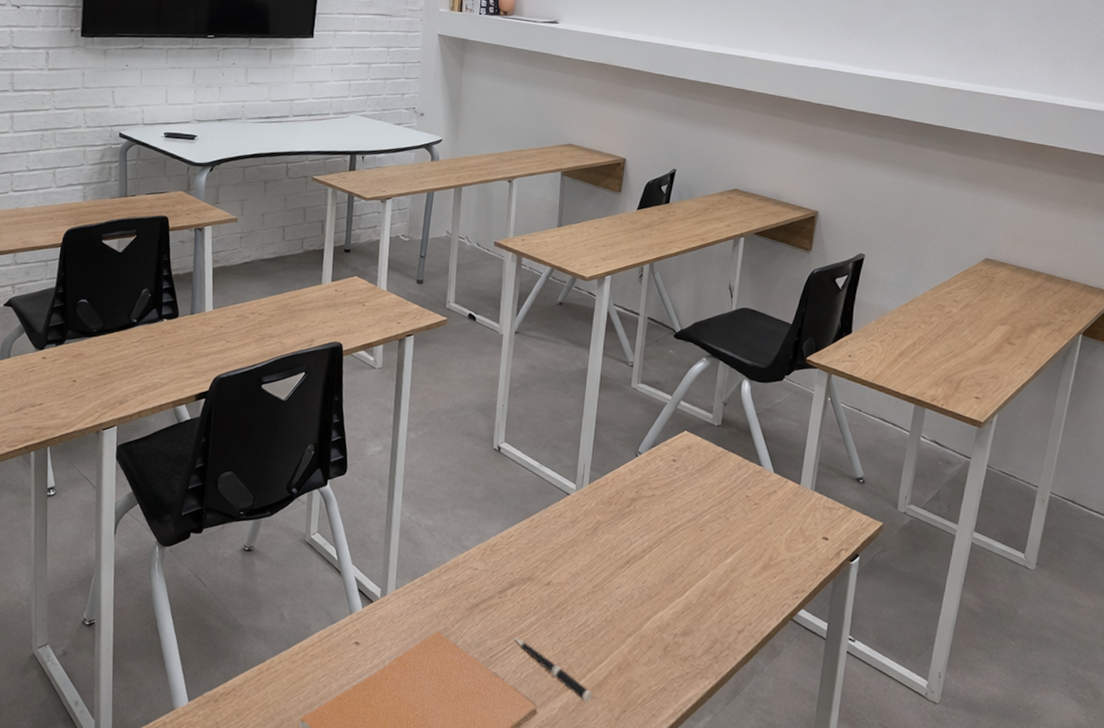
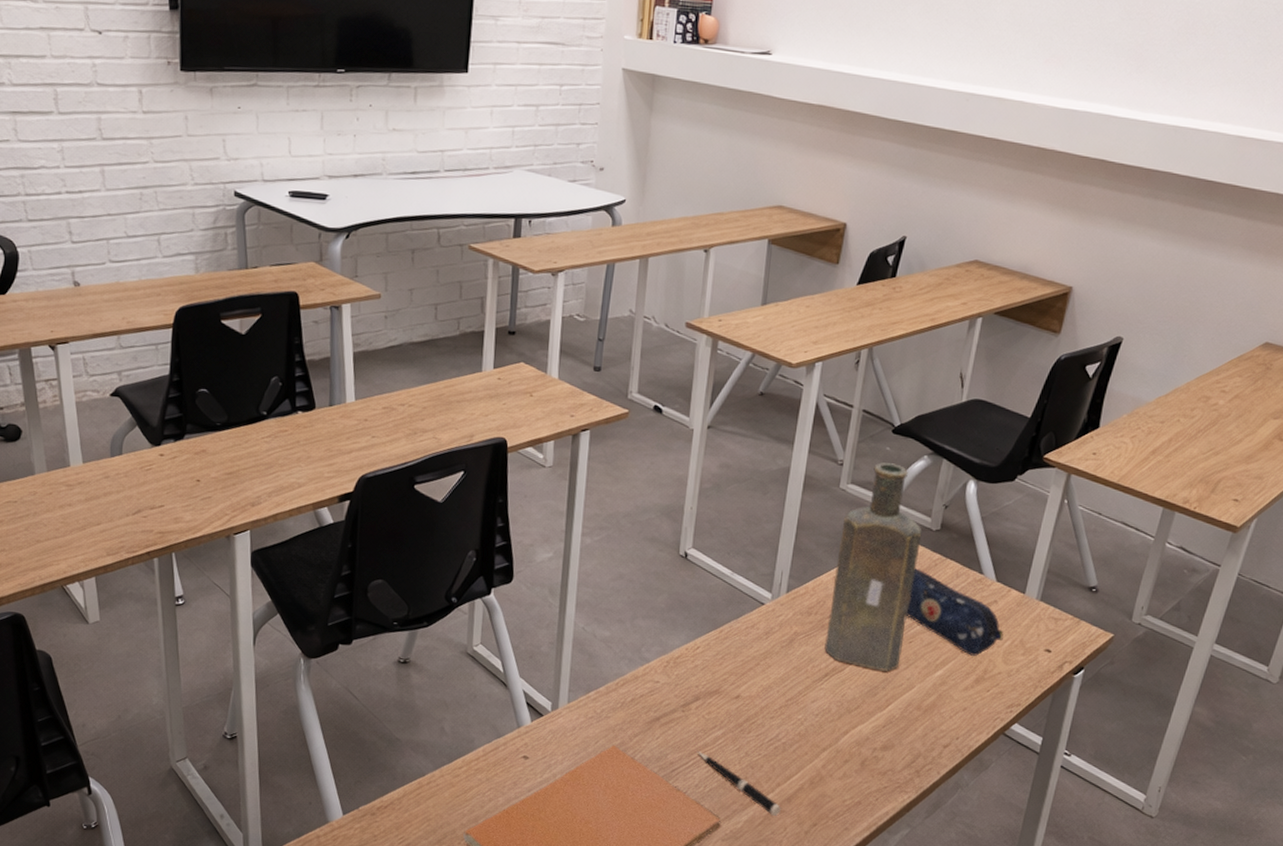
bottle: none [625,364,706,559] -> present [824,462,923,671]
pencil case: none [696,460,784,544] -> present [906,568,1004,656]

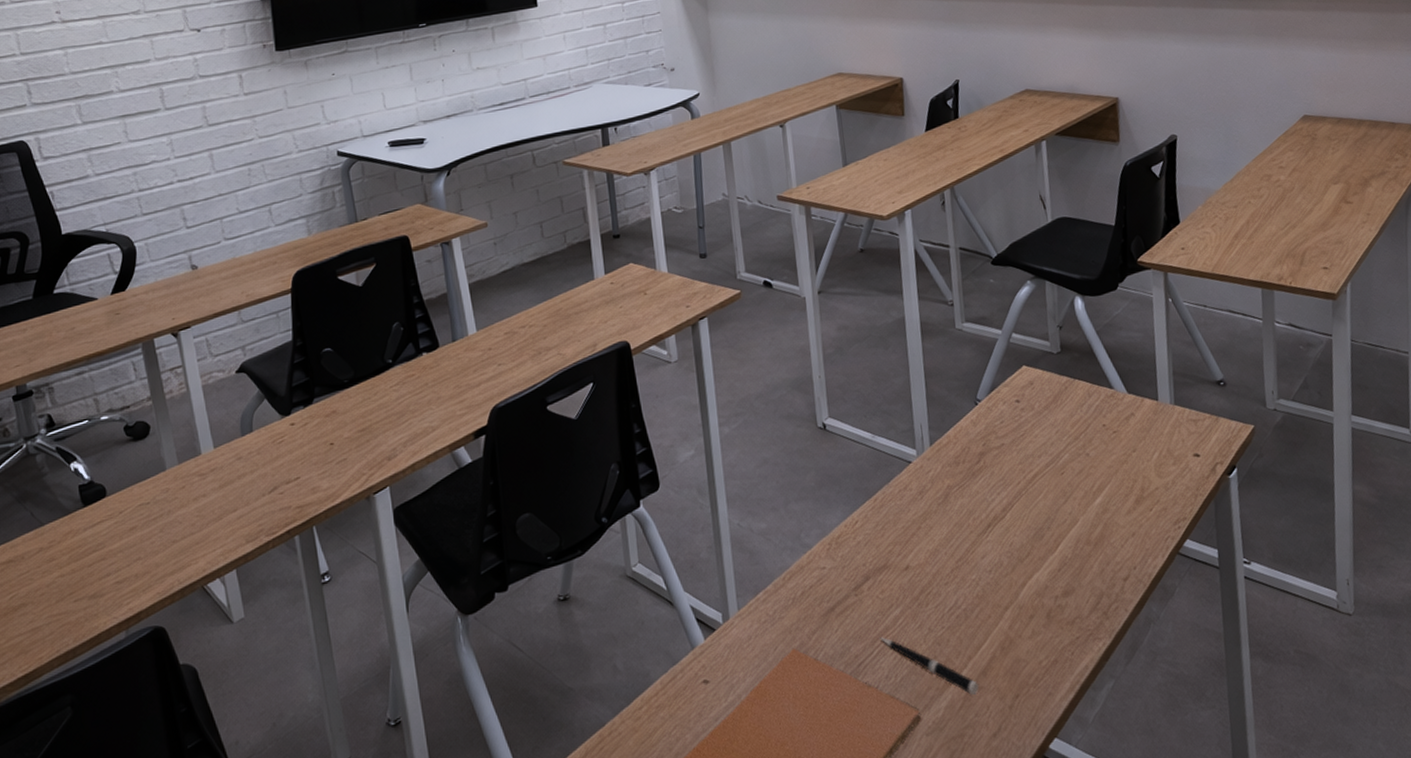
bottle: present [824,462,923,671] -> none [967,294,1058,510]
pencil case: present [906,568,1004,656] -> none [1046,395,1150,476]

